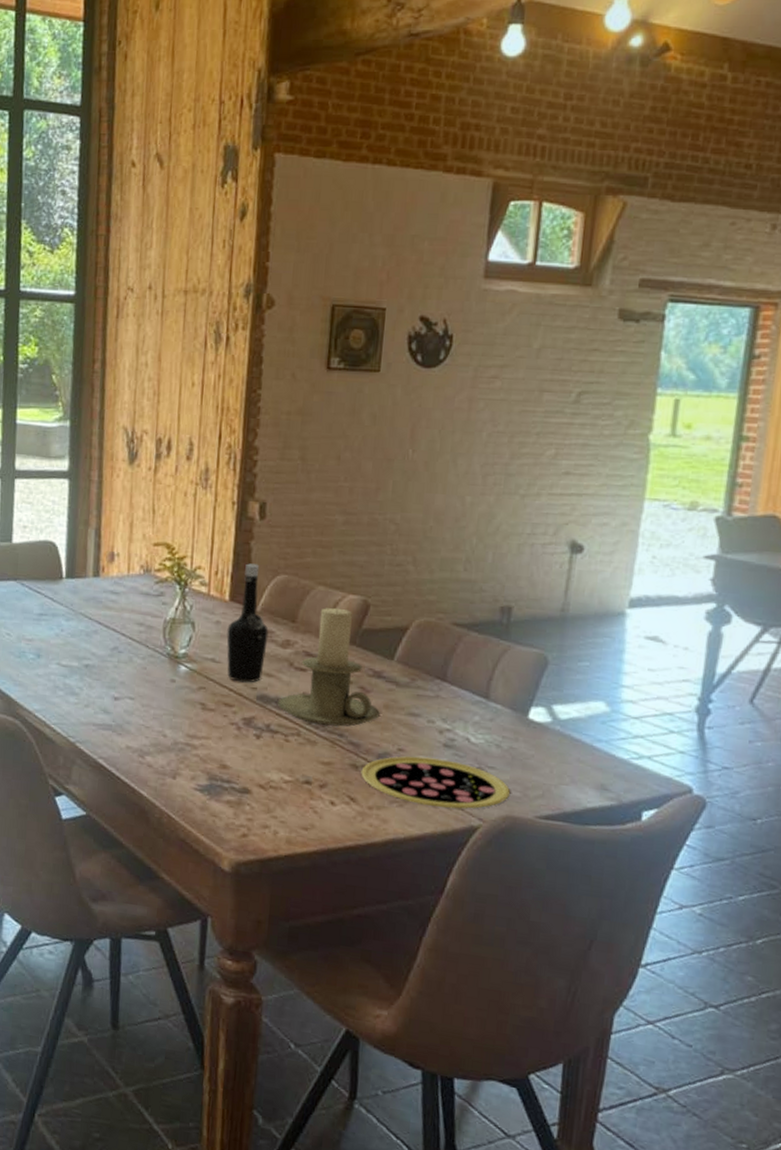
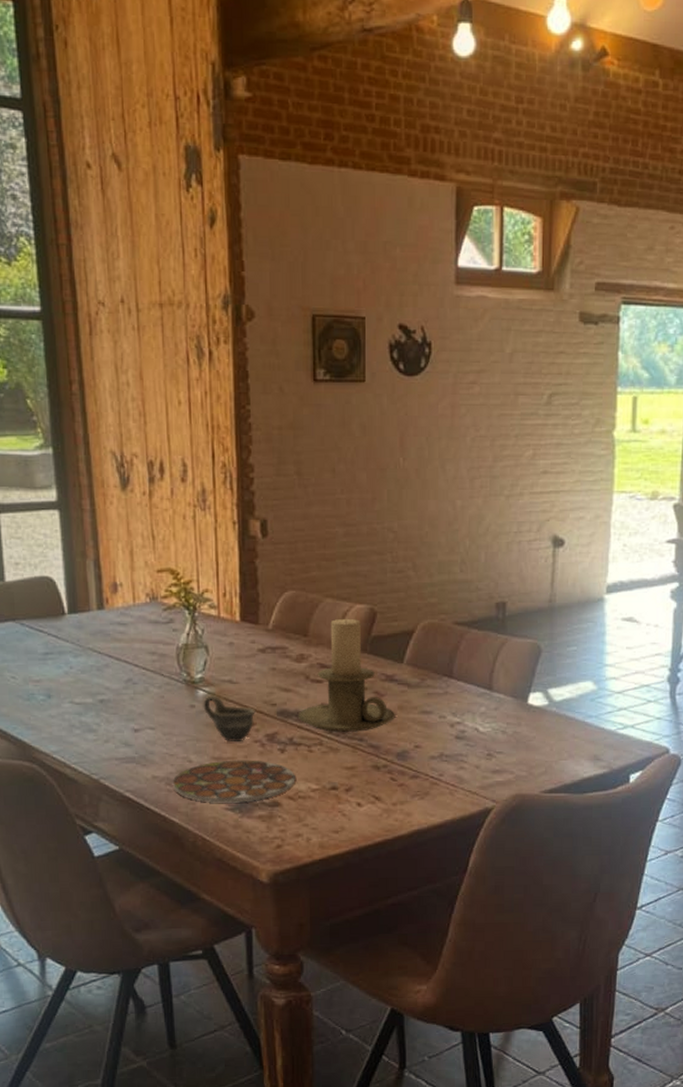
plate: none [145,739,269,785] -> present [173,760,296,803]
cup: none [182,672,235,723] -> present [202,695,255,743]
bottle: present [226,563,269,683] -> none [241,582,282,700]
pizza: present [361,756,510,809] -> none [383,751,517,794]

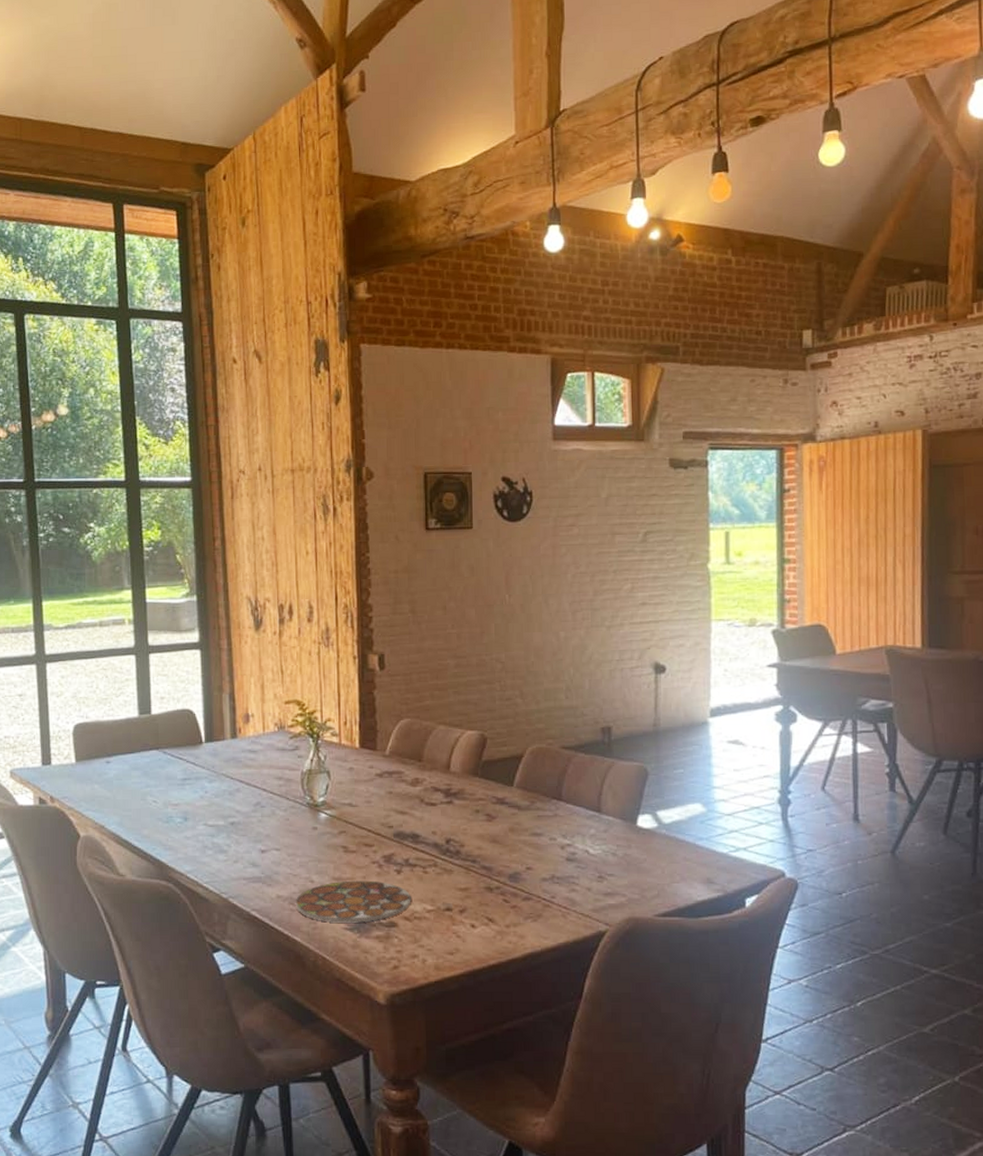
cup: present [202,695,255,743] -> none [323,818,373,863]
candle holder: present [297,619,396,732] -> none [413,745,508,853]

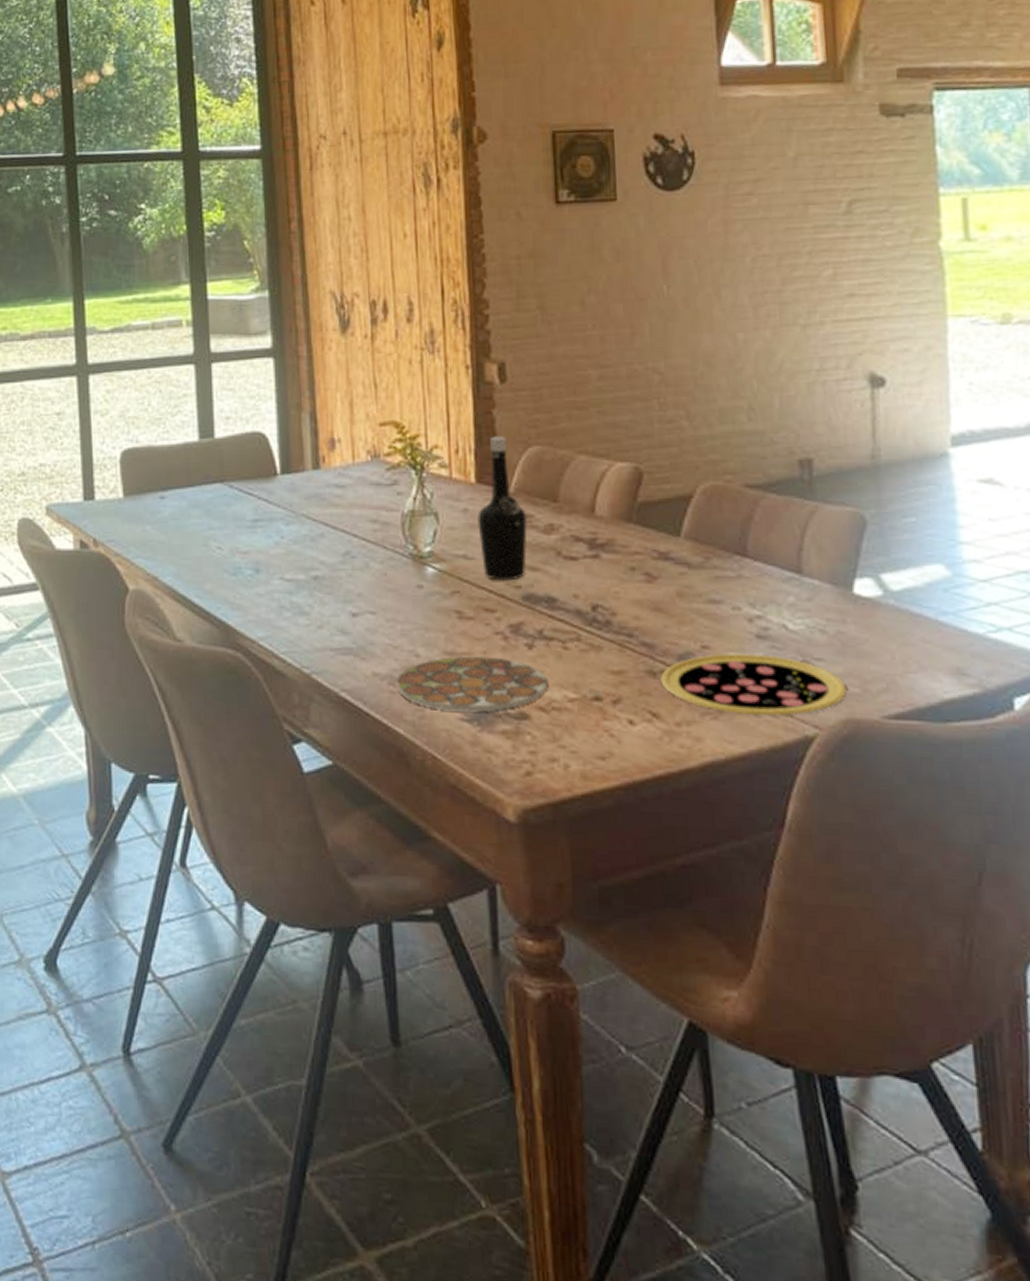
bottle: none [360,711,398,822] -> present [477,436,527,581]
pizza: none [496,873,629,917] -> present [660,653,846,716]

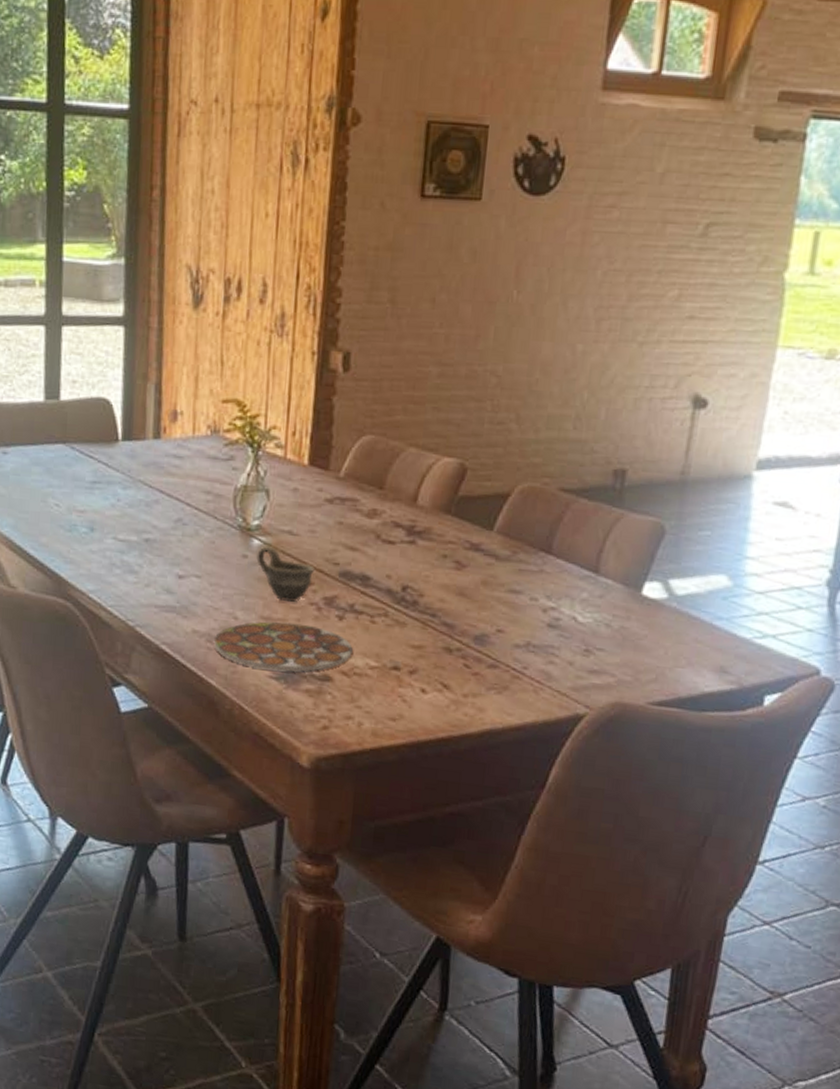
cup: none [431,573,496,634] -> present [255,546,315,603]
bottle: present [477,436,527,581] -> none [305,422,353,558]
pizza: present [660,653,846,716] -> none [455,638,620,696]

